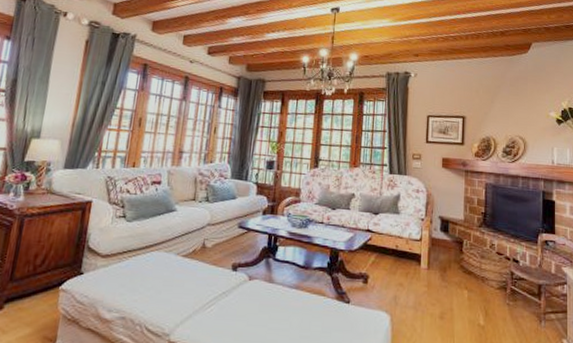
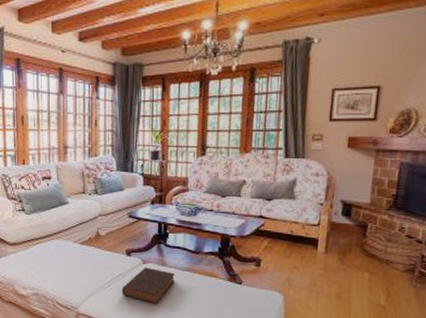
book: none [222,284,282,329] -> present [121,267,176,304]

